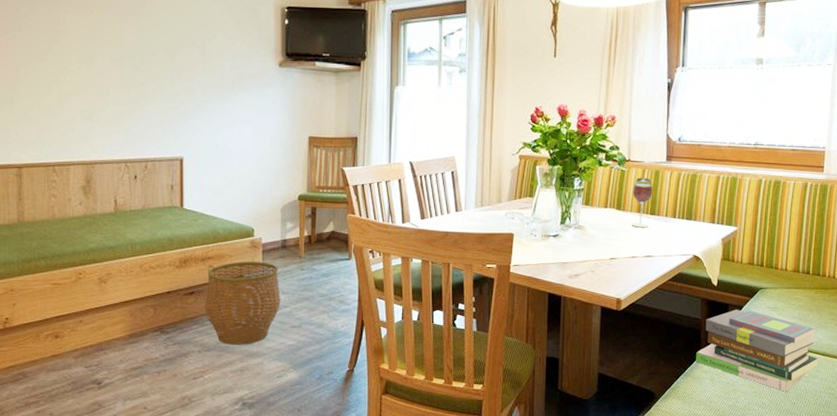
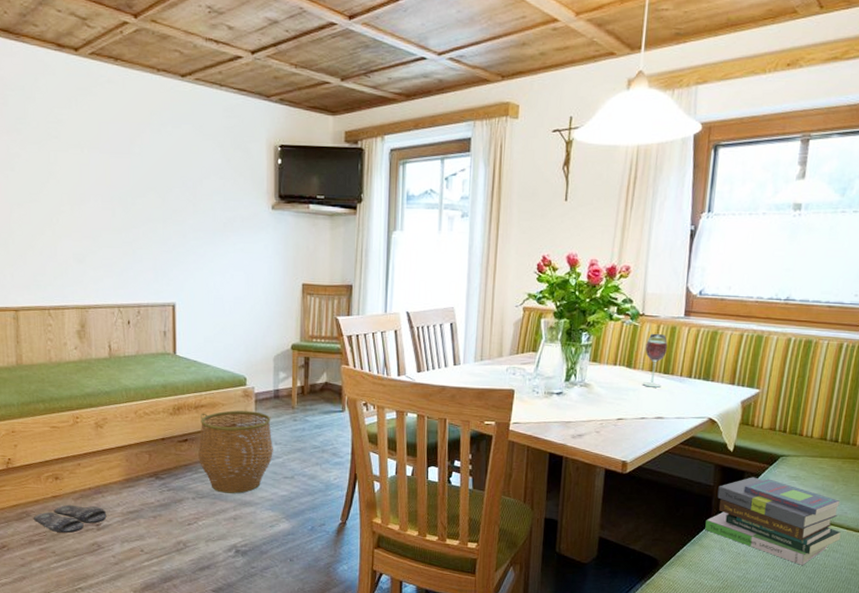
slippers: none [31,363,109,393] -> present [34,504,107,533]

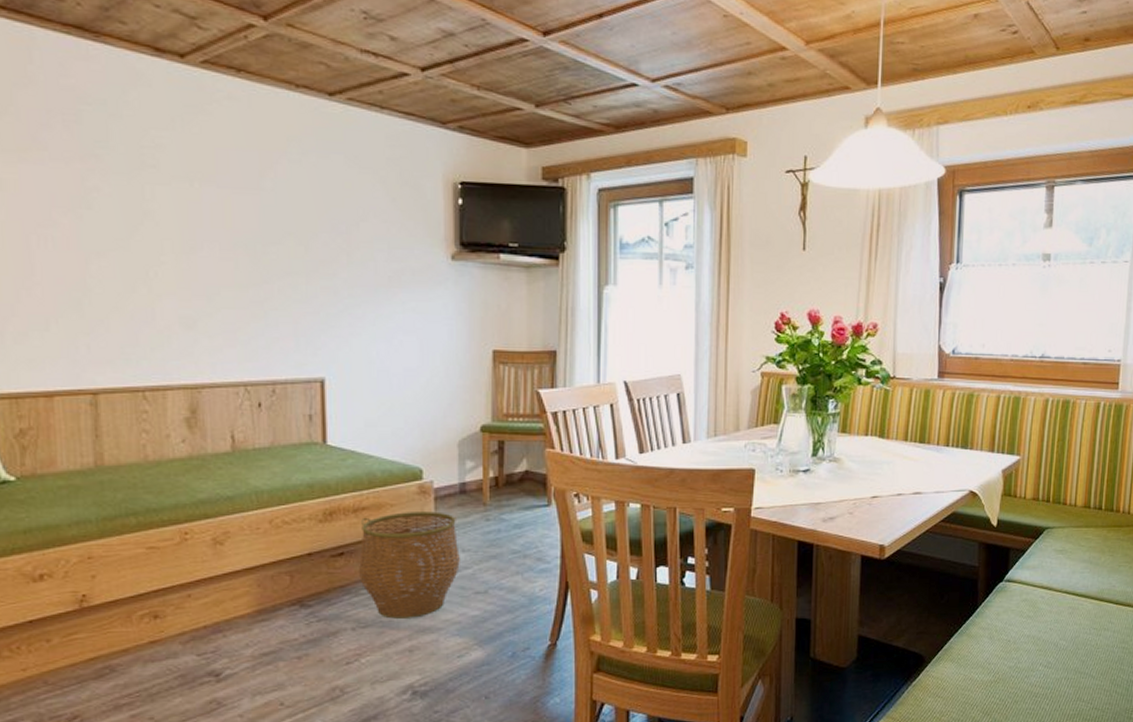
slippers: present [34,504,107,533] -> none [122,649,230,690]
wineglass: present [643,333,668,388] -> none [898,398,923,459]
books: present [705,477,841,565] -> none [972,553,1111,648]

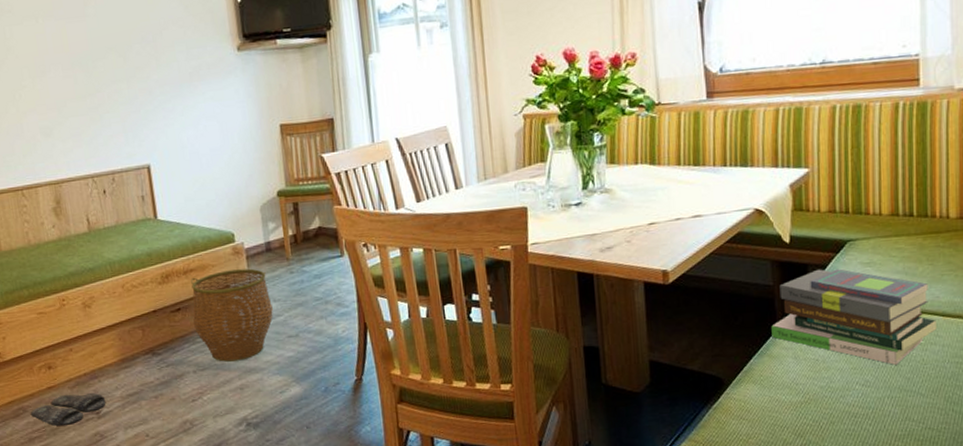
slippers: none [122,649,230,690] -> present [31,392,106,426]
books: none [972,553,1111,648] -> present [771,269,937,365]

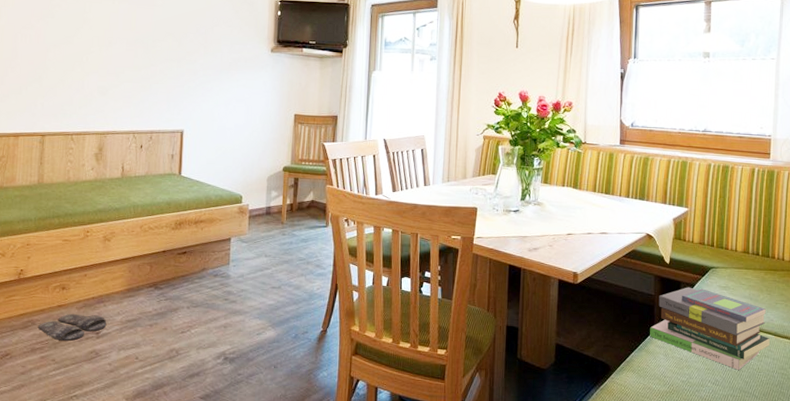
basket: present [191,268,274,362] -> none [195,225,263,303]

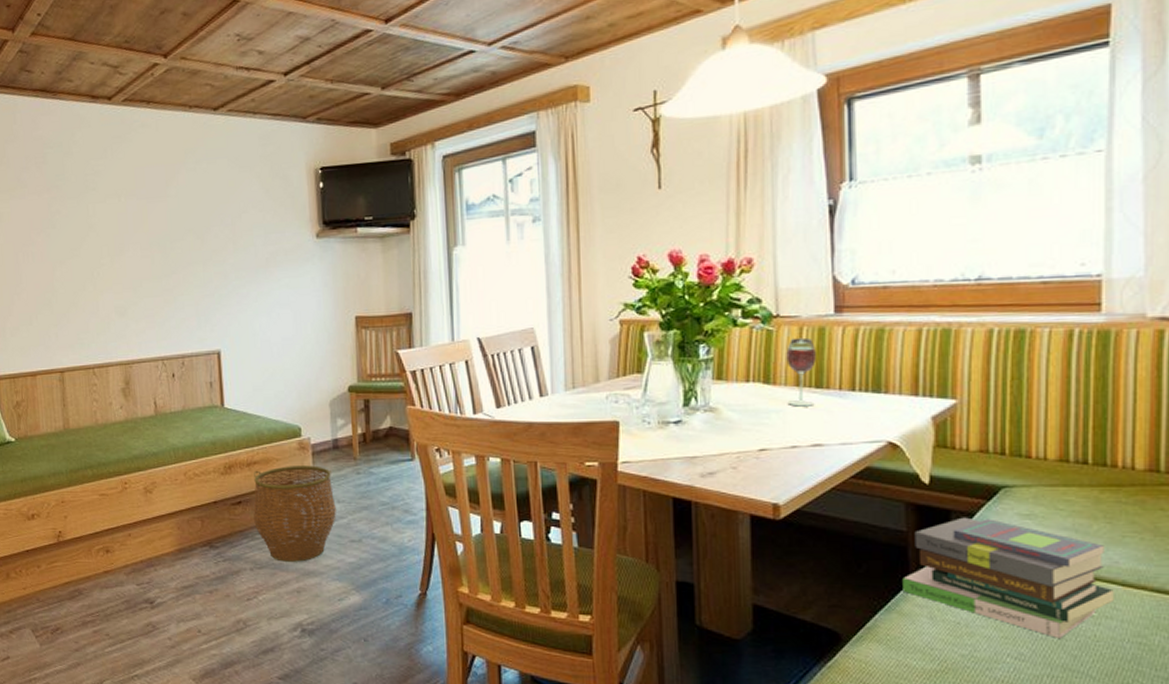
slippers: present [38,313,107,341] -> none [86,580,161,612]
basket: none [195,225,263,303] -> present [253,465,336,562]
wineglass: none [588,159,608,206] -> present [786,337,818,407]

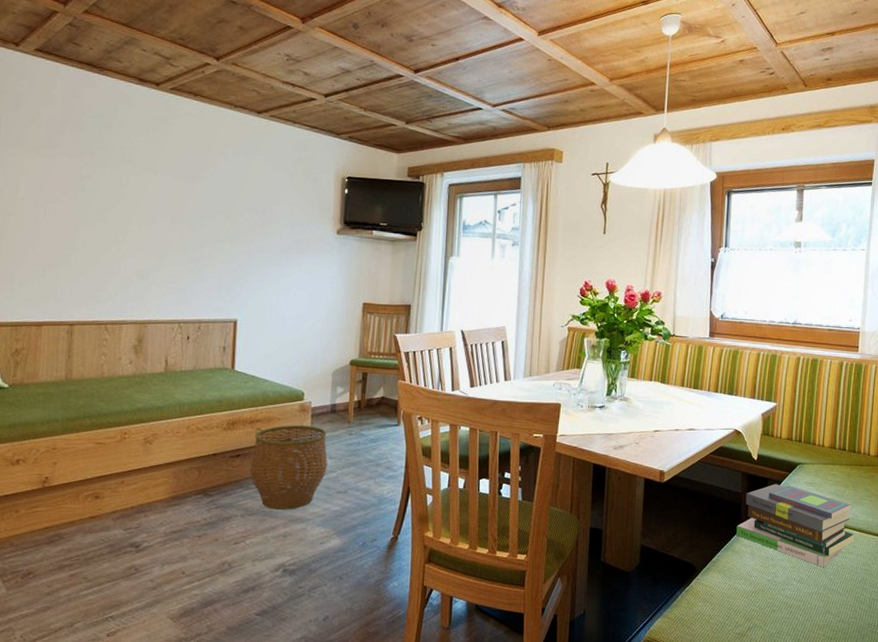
wineglass: present [786,337,818,407] -> none [676,352,697,402]

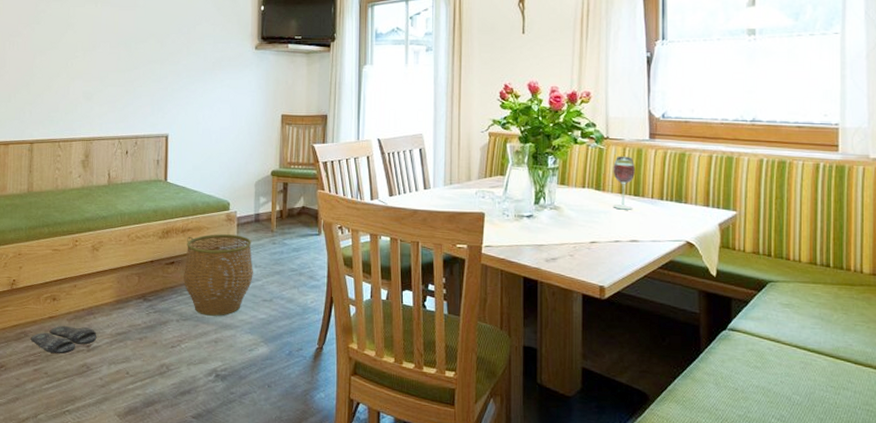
slippers: none [67,525,148,556] -> present [31,325,97,353]
wineglass: none [676,352,697,402] -> present [613,156,636,210]
books: present [736,484,855,567] -> none [696,304,849,404]

